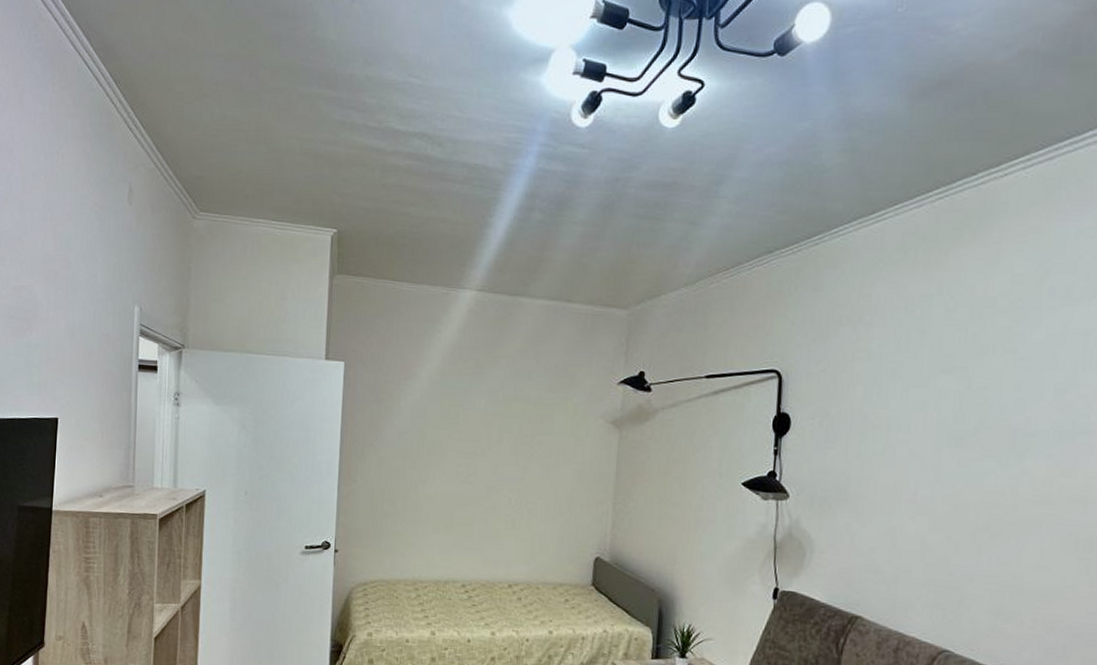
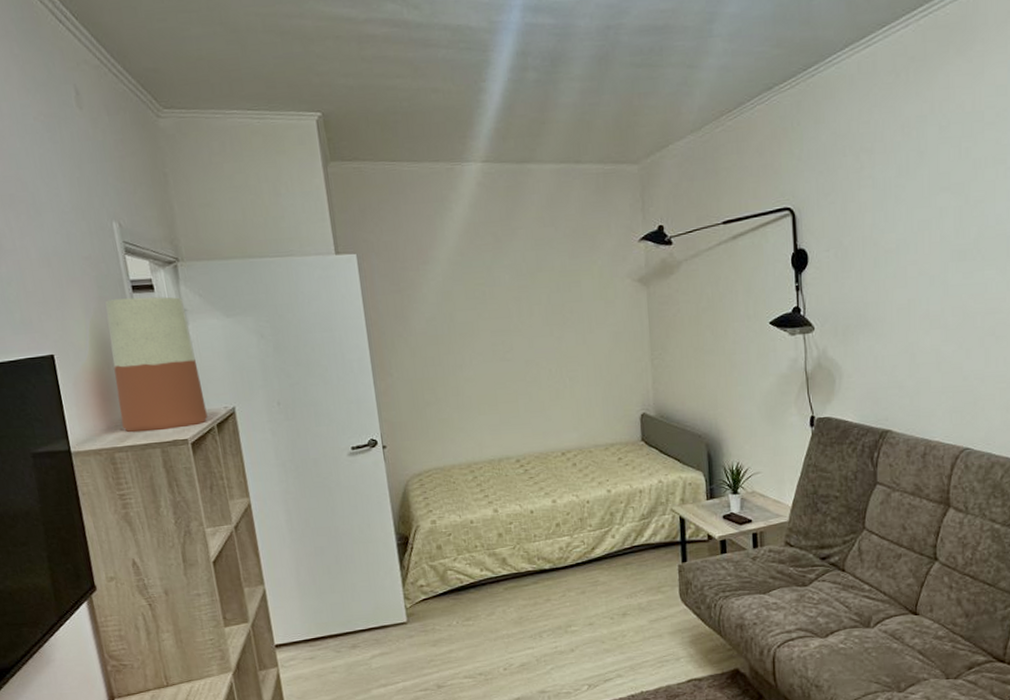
vase: none [102,375,181,503] -> present [105,297,208,433]

